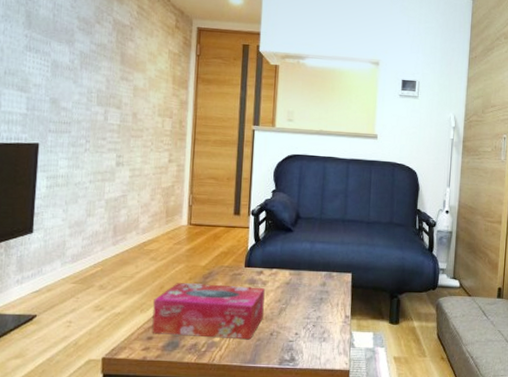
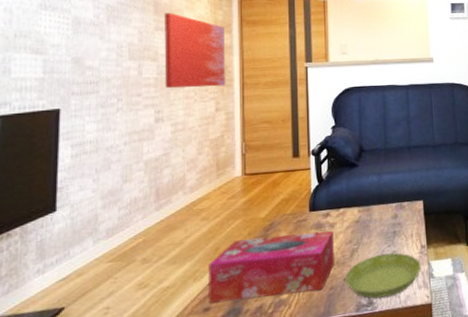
wall art: none [126,63,182,140] -> present [164,12,226,88]
saucer: none [272,317,344,357] -> present [345,252,421,299]

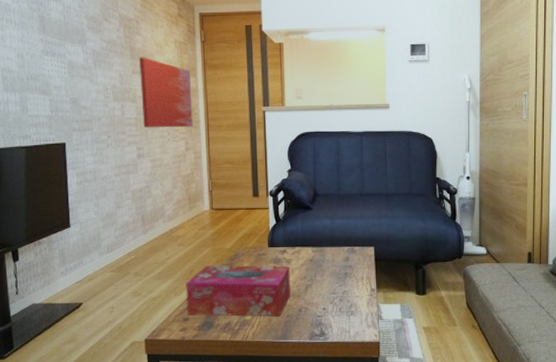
saucer: present [345,252,421,299] -> none [300,292,371,331]

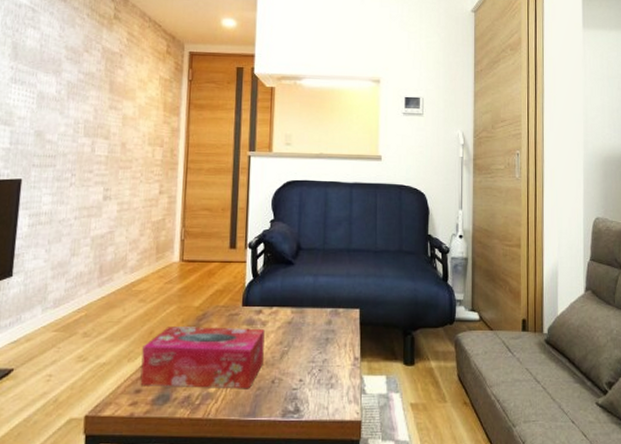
wall art: present [139,57,193,128] -> none [114,92,173,169]

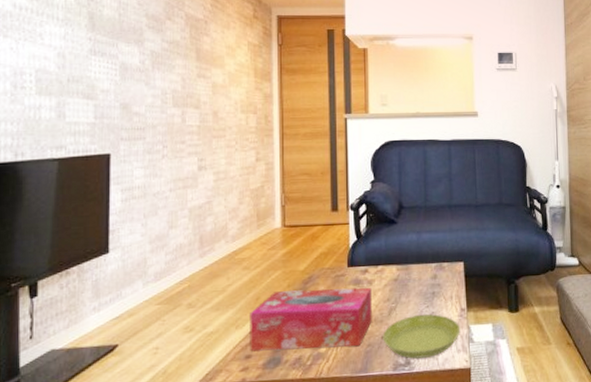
saucer: none [273,360,353,406] -> present [383,314,461,359]

